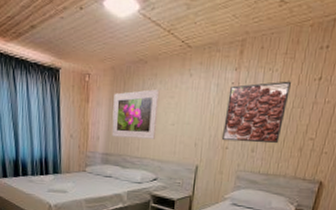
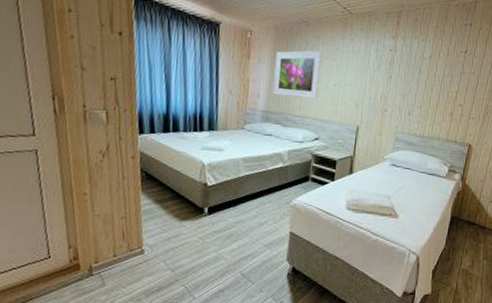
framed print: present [222,81,291,144] -> none [382,51,442,108]

